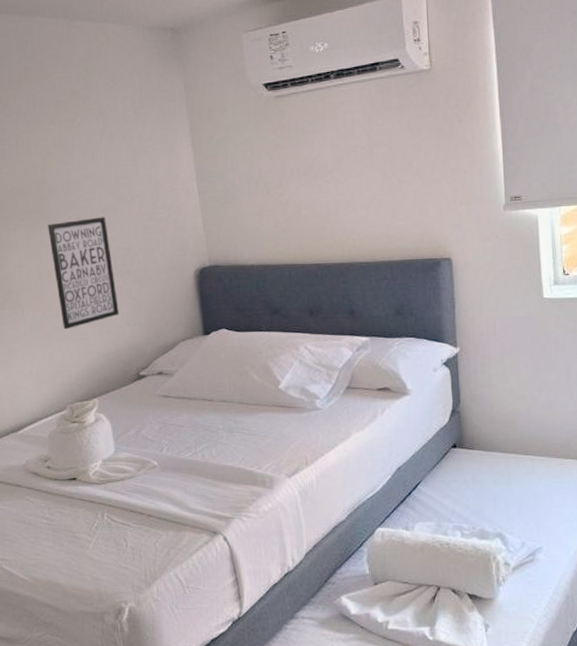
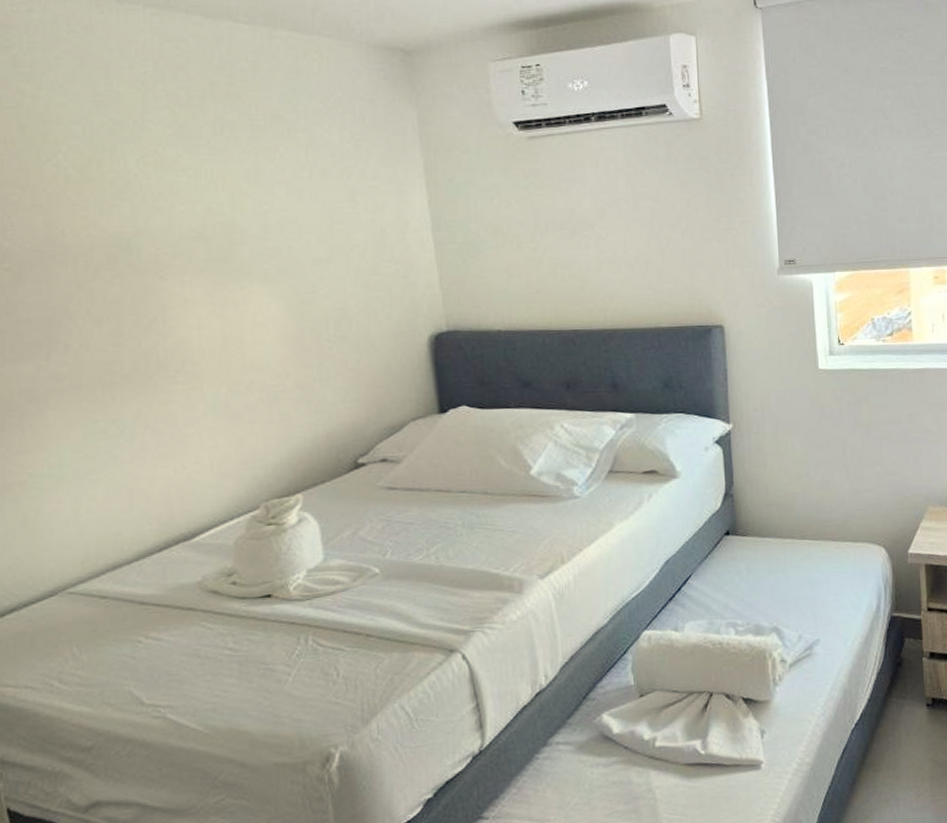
wall art: present [48,216,119,330] -> none [238,269,331,409]

